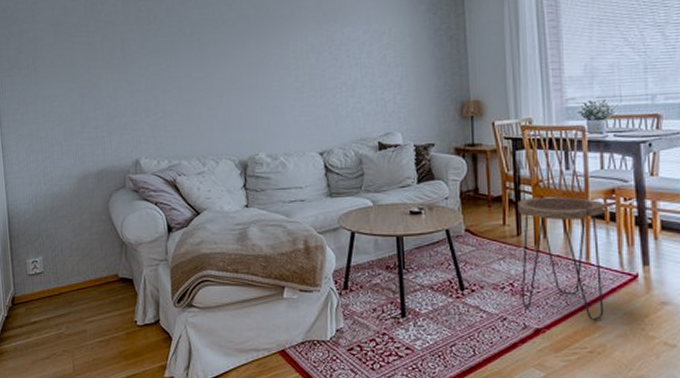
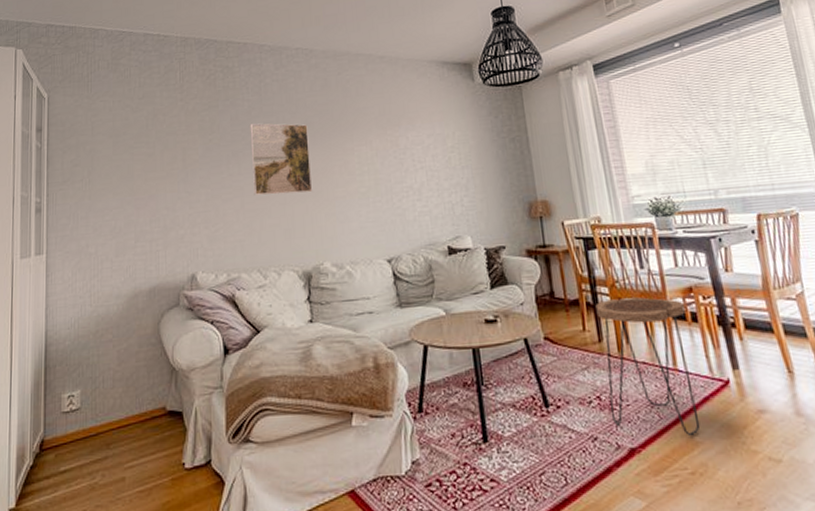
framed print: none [186,14,249,87] -> present [250,122,313,196]

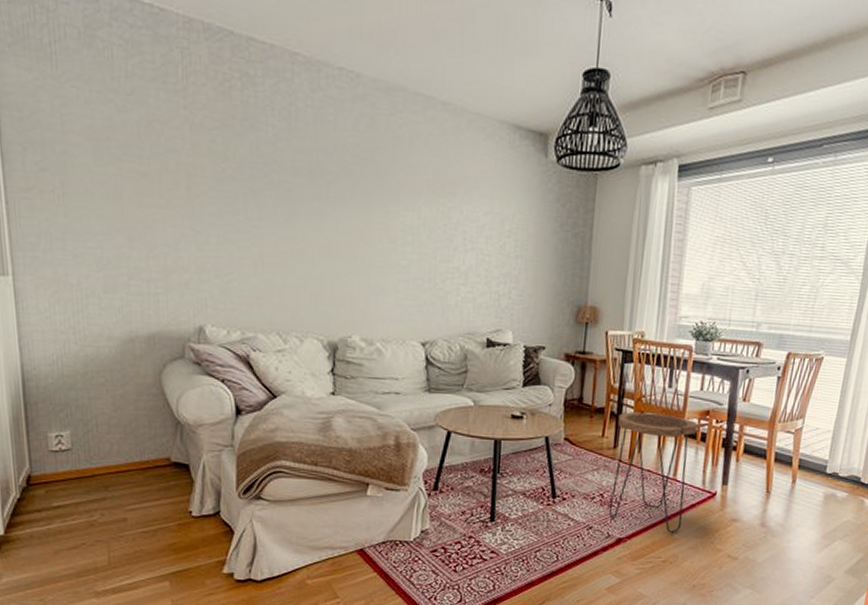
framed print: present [250,122,313,196] -> none [274,157,347,256]

